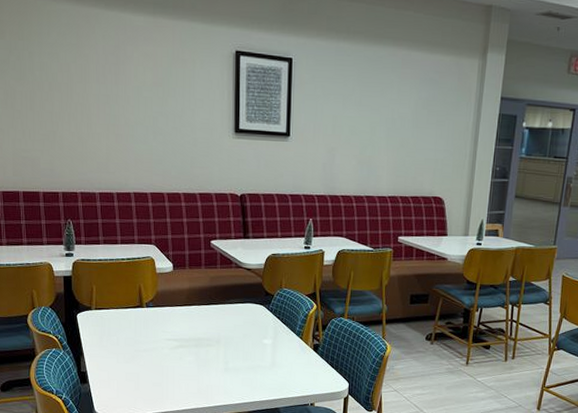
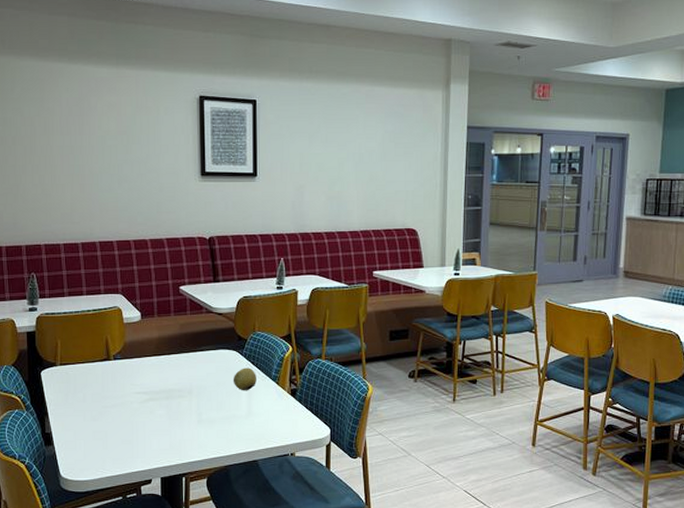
fruit: none [259,322,281,344] -> present [233,368,256,391]

